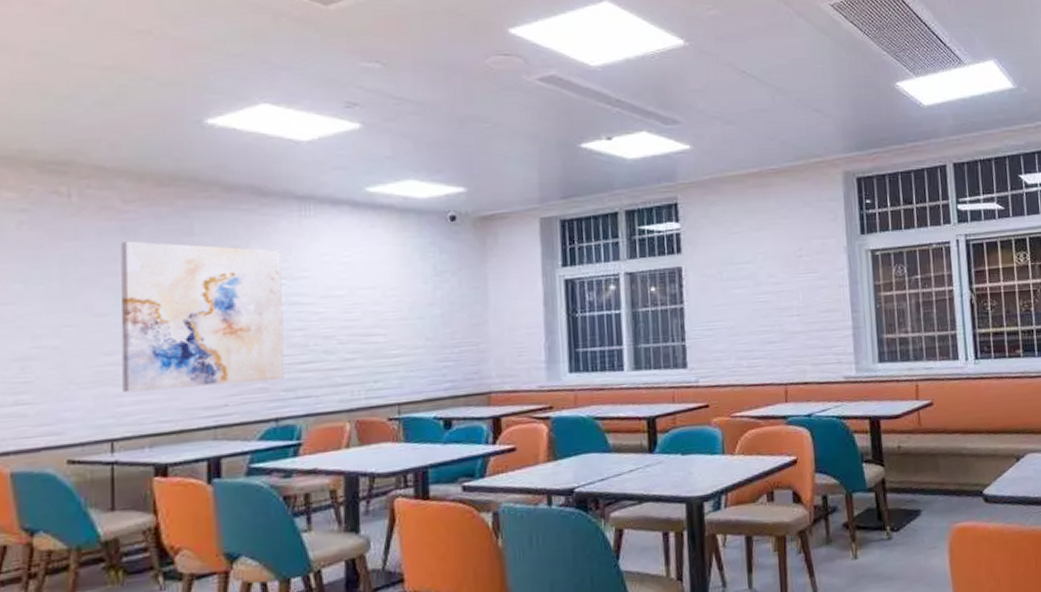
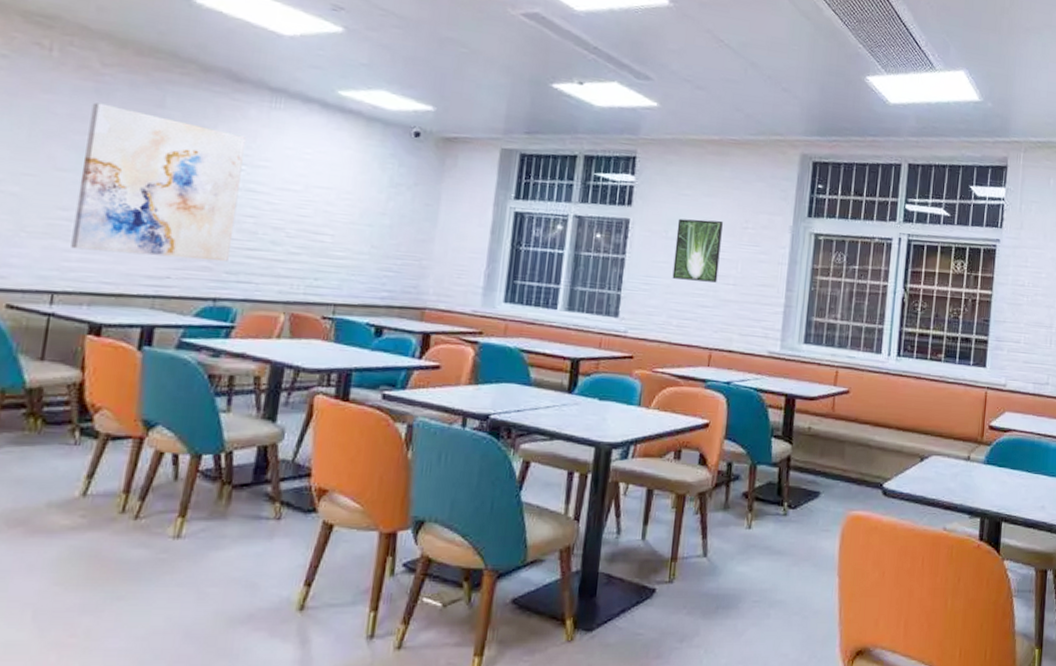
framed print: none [730,254,781,320] -> present [672,218,723,283]

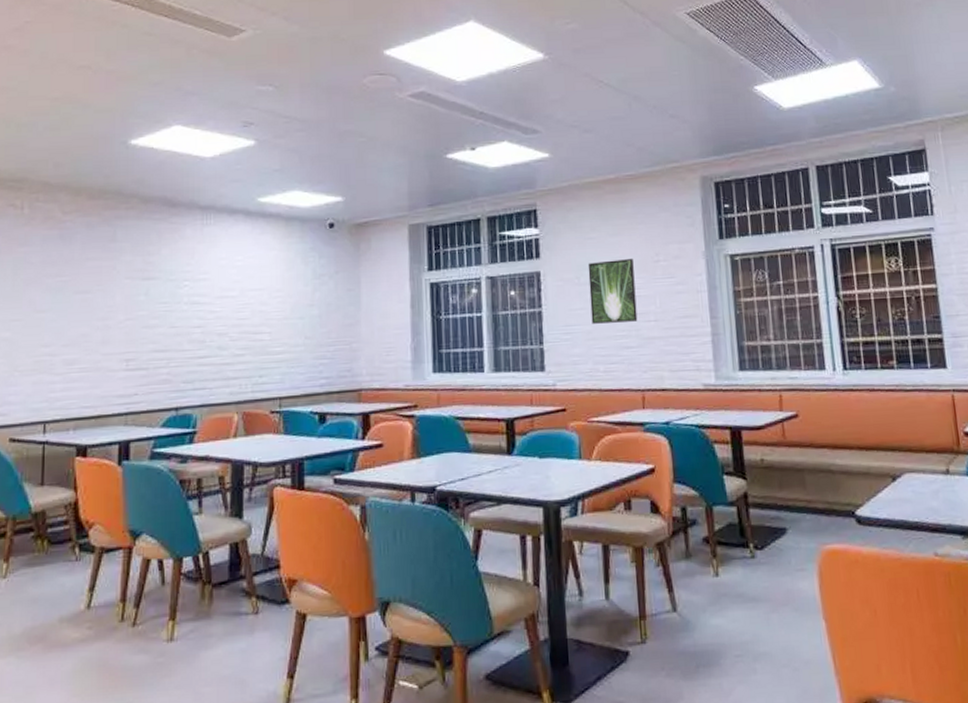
wall art: present [71,102,246,262] -> none [55,247,185,380]

